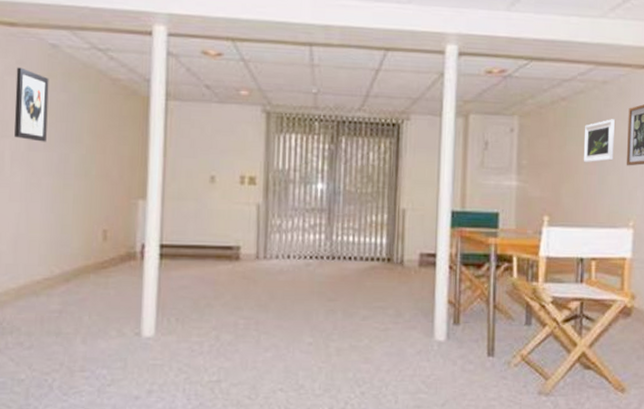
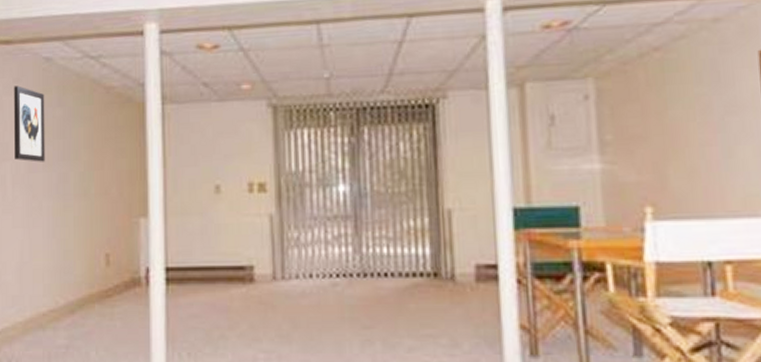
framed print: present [583,119,615,163] -> none [693,68,743,131]

